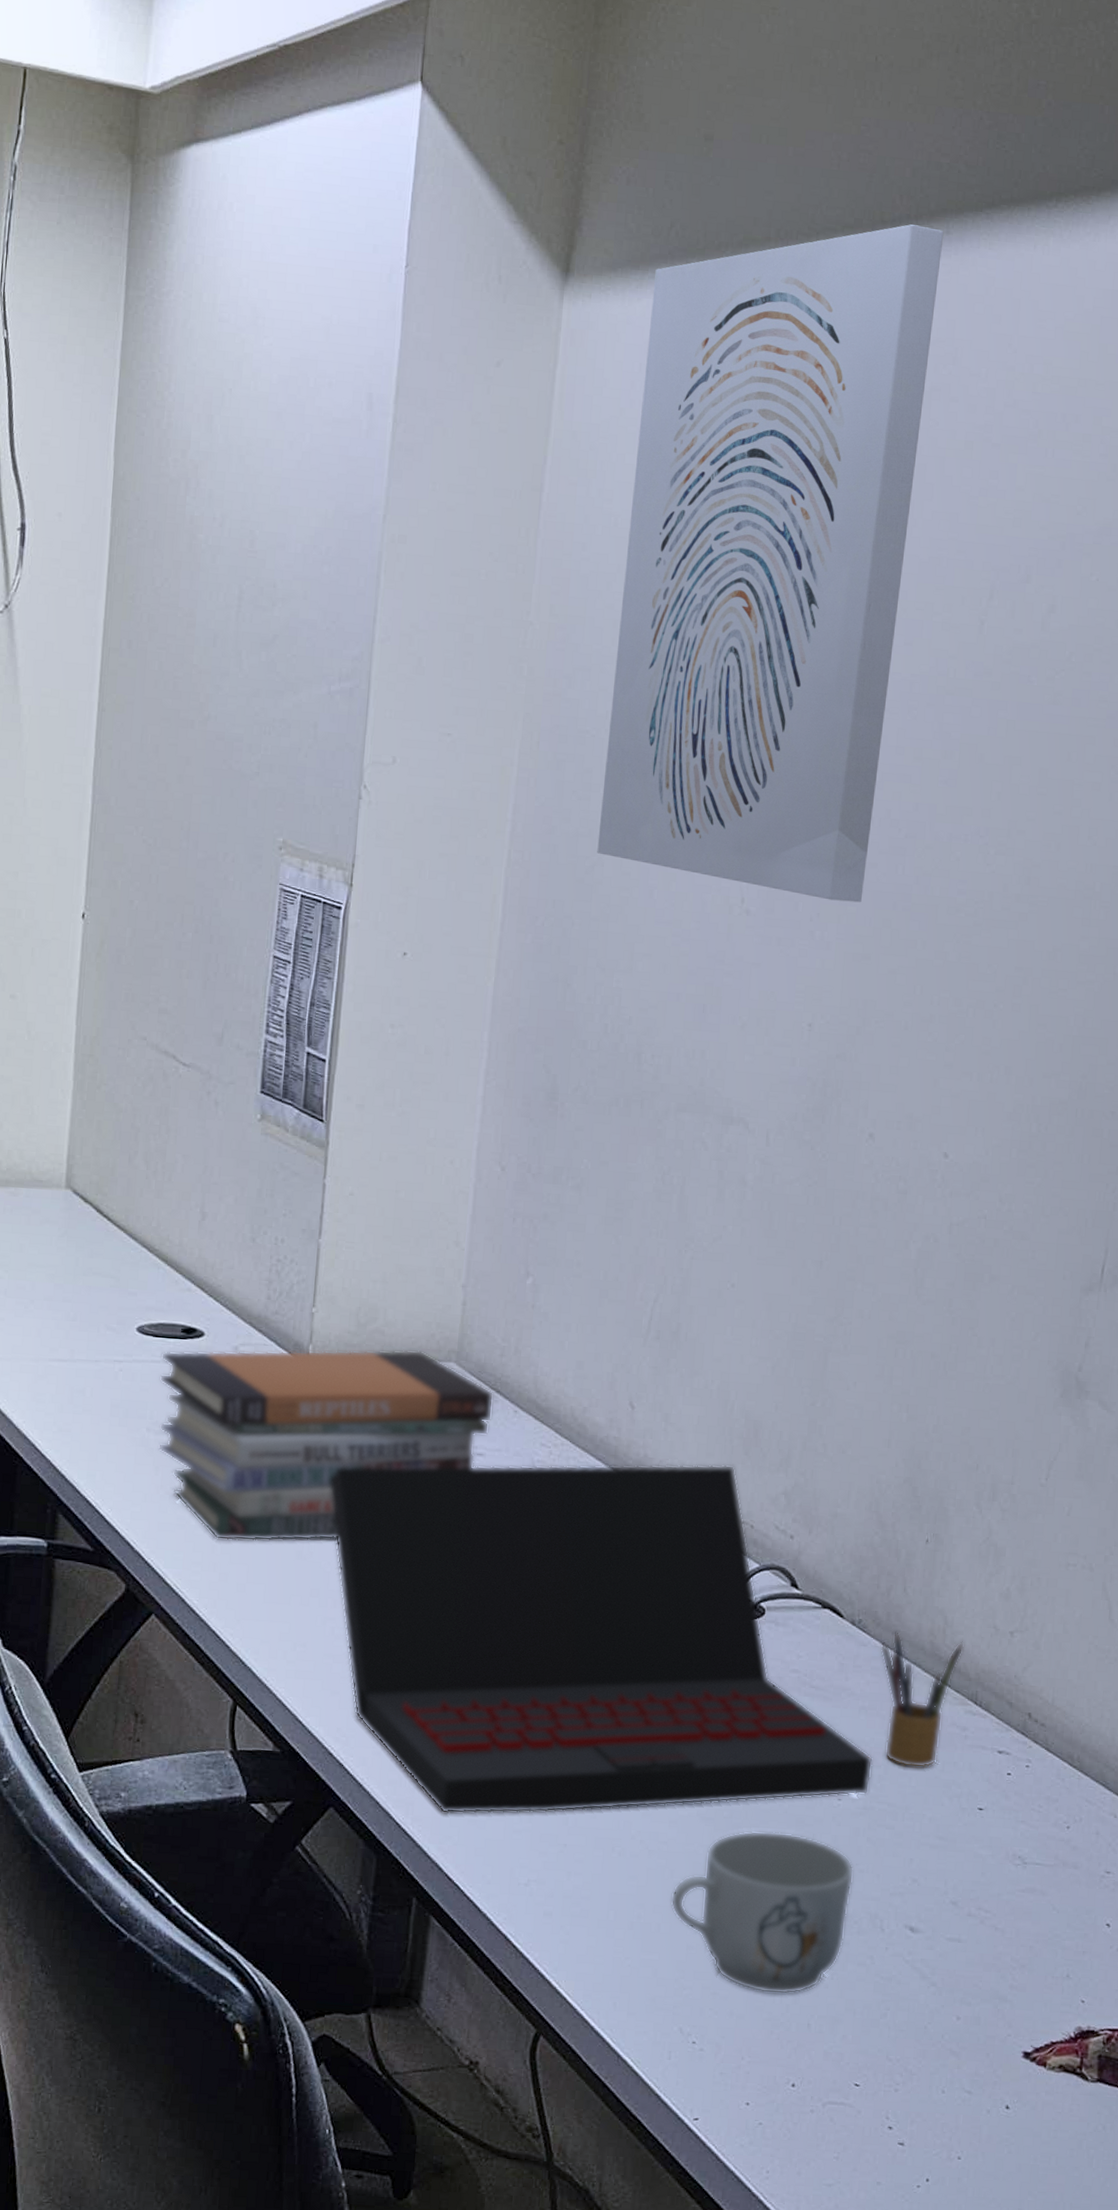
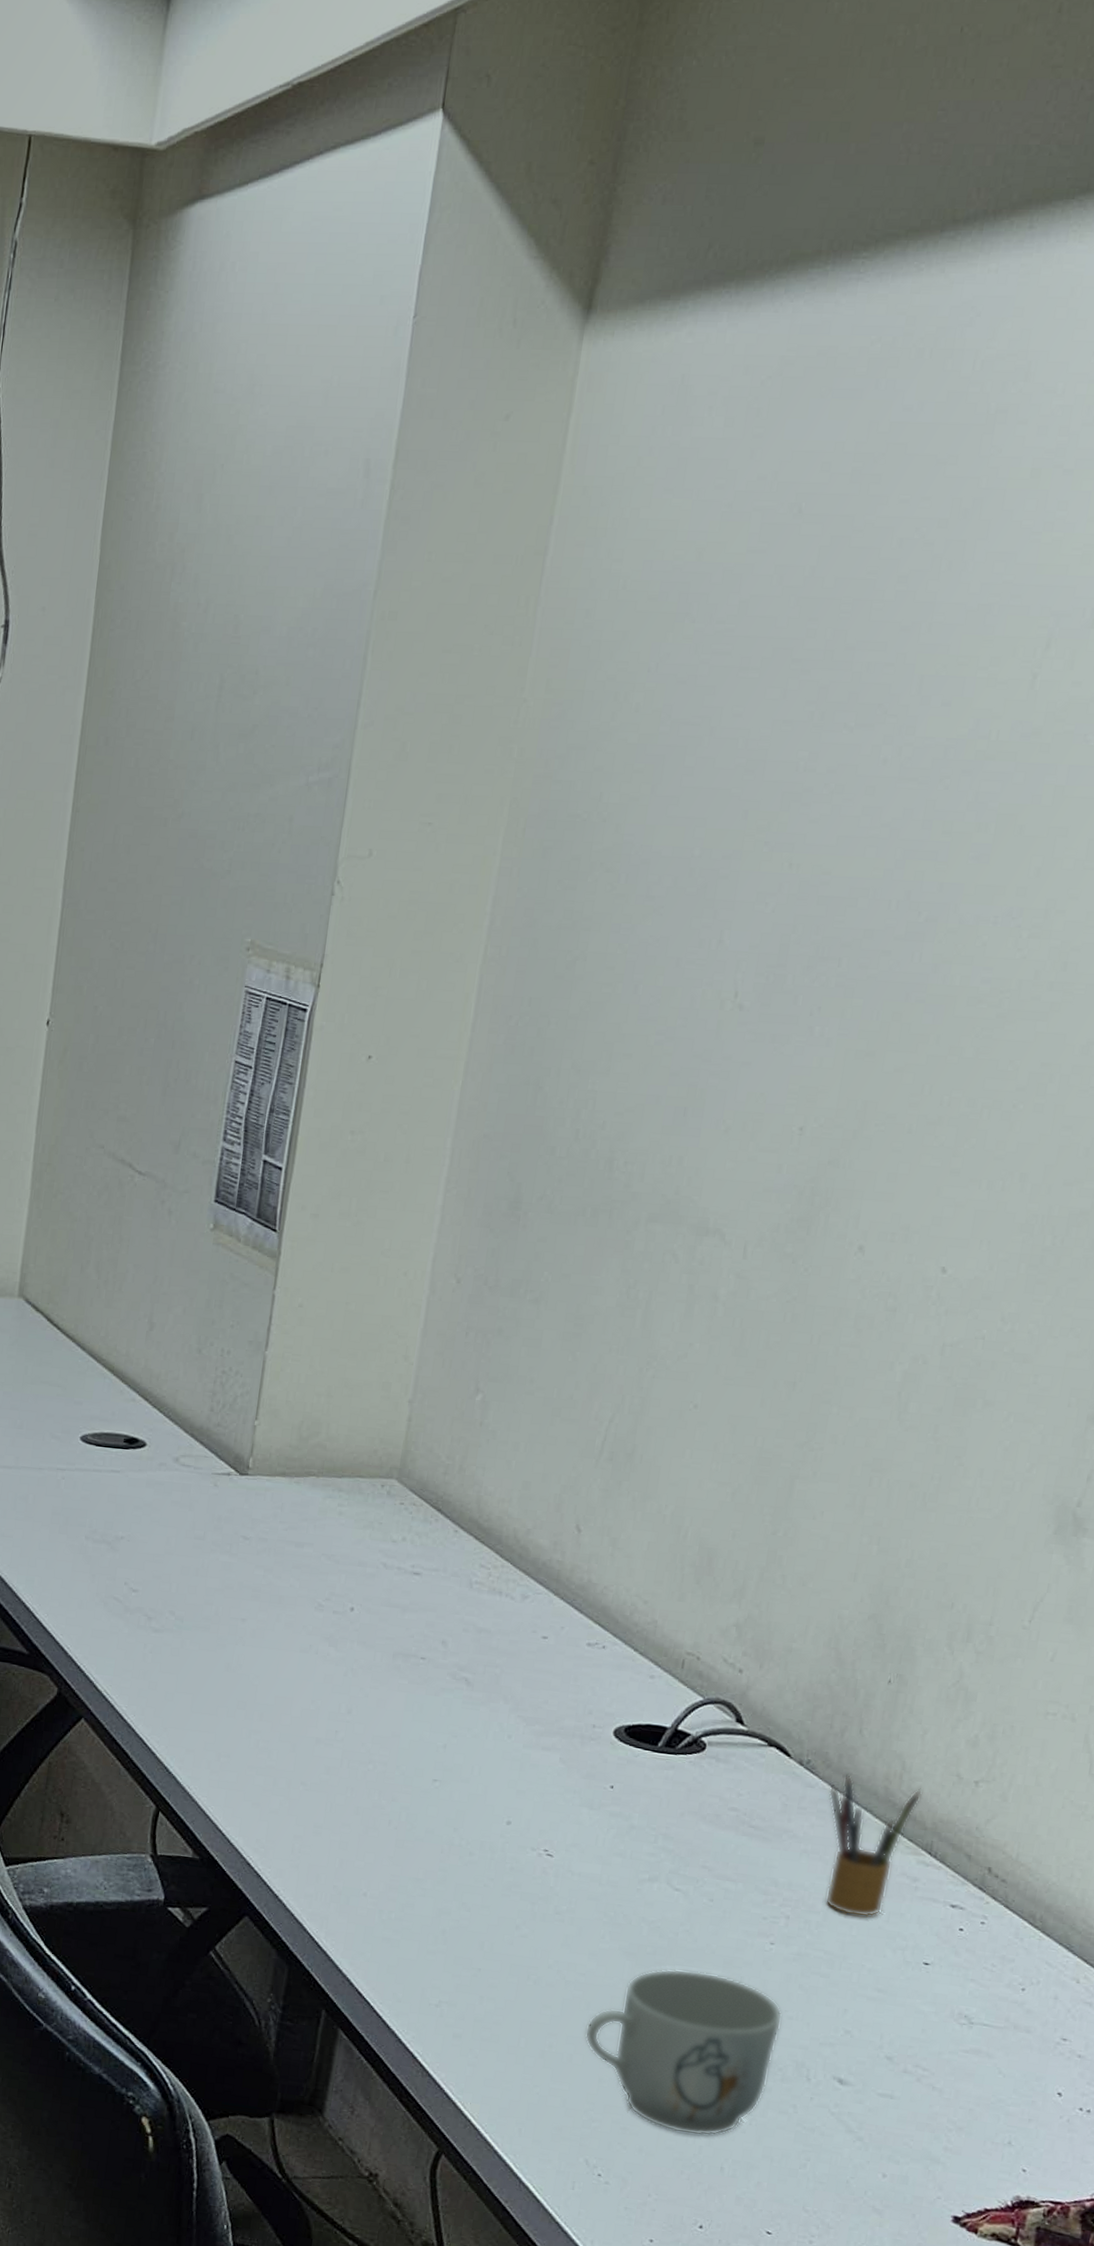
book stack: present [158,1350,494,1542] -> none [96,1460,435,1654]
laptop: present [330,1464,873,1814] -> none [262,1582,812,1941]
wall art: present [597,224,944,903] -> none [580,221,1027,995]

